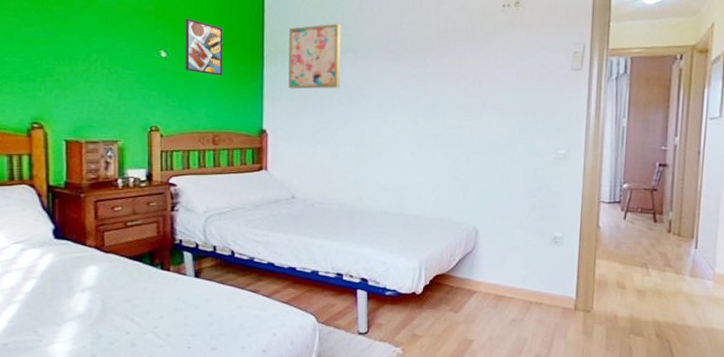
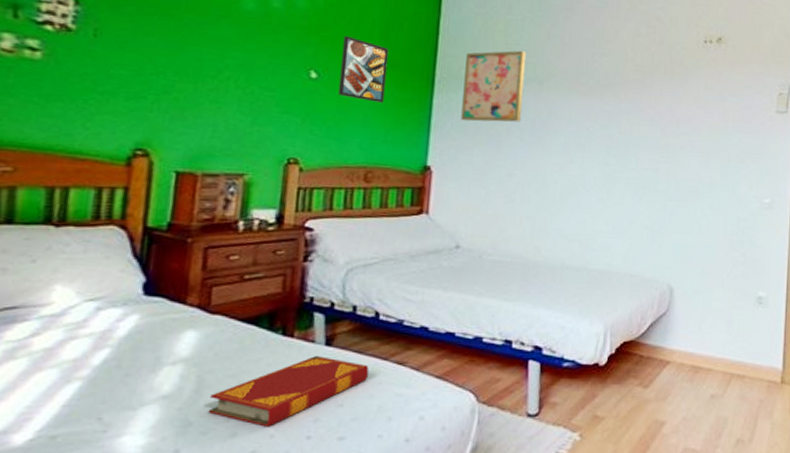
hardback book: none [112,286,230,339] -> present [208,356,369,427]

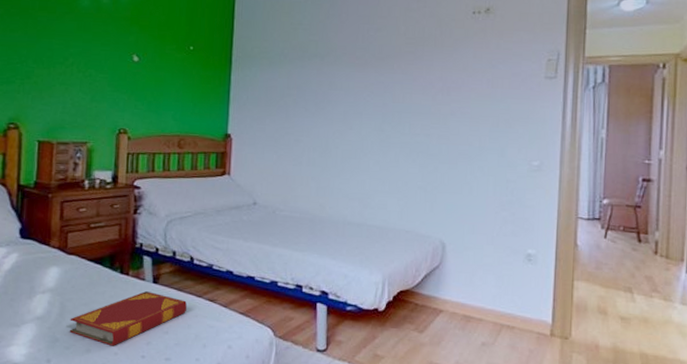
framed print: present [338,36,389,103] -> none [155,24,194,80]
wall art: present [461,50,527,122] -> none [254,29,309,95]

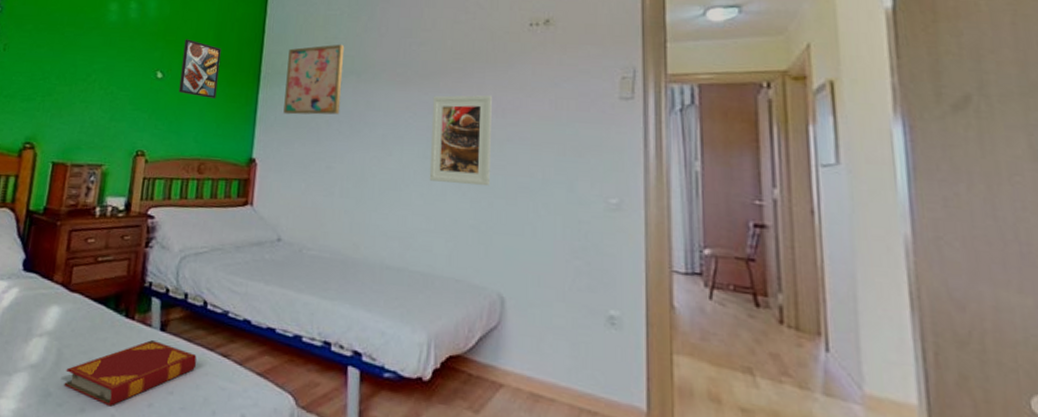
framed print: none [155,24,194,80] -> present [178,39,222,99]
wall art: none [254,29,309,95] -> present [283,44,345,115]
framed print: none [384,75,439,154] -> present [429,94,492,187]

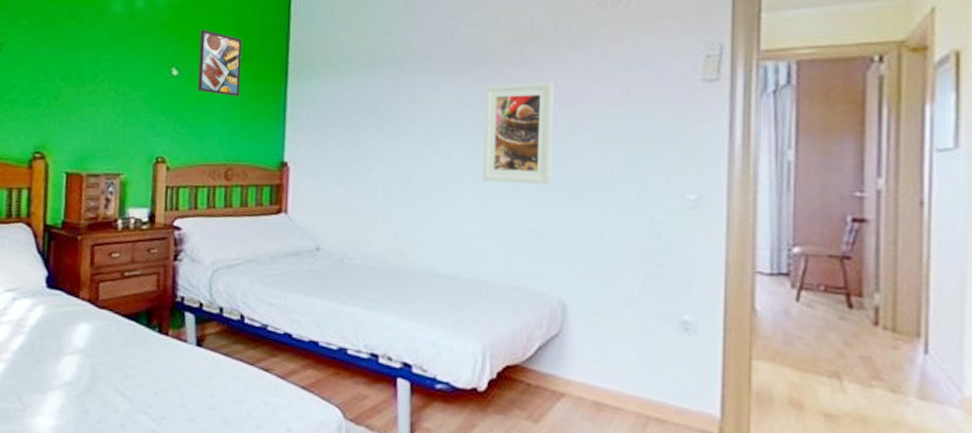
hardback book: present [64,340,197,407] -> none [101,356,236,422]
wall art: present [283,44,345,115] -> none [316,28,383,112]

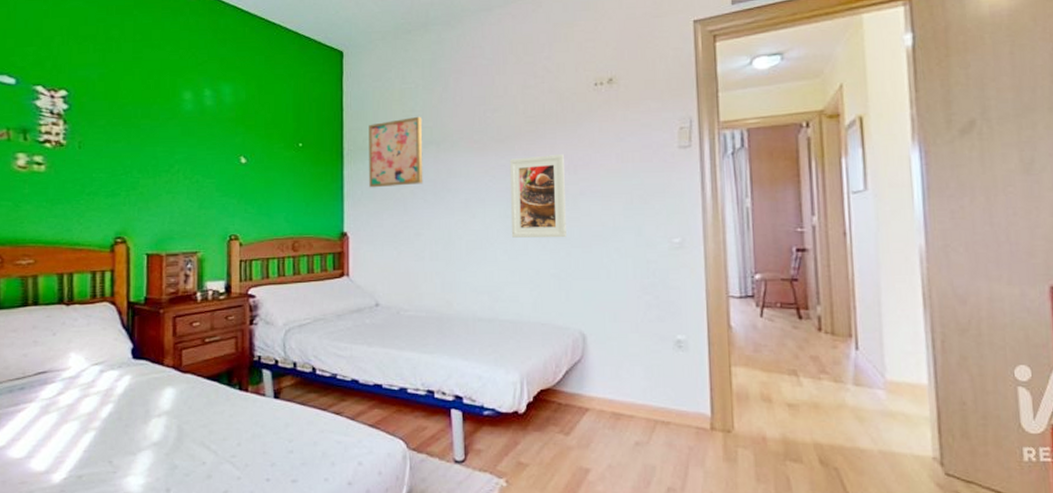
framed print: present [197,29,242,96] -> none [264,122,302,179]
wall art: none [316,28,383,112] -> present [369,116,423,188]

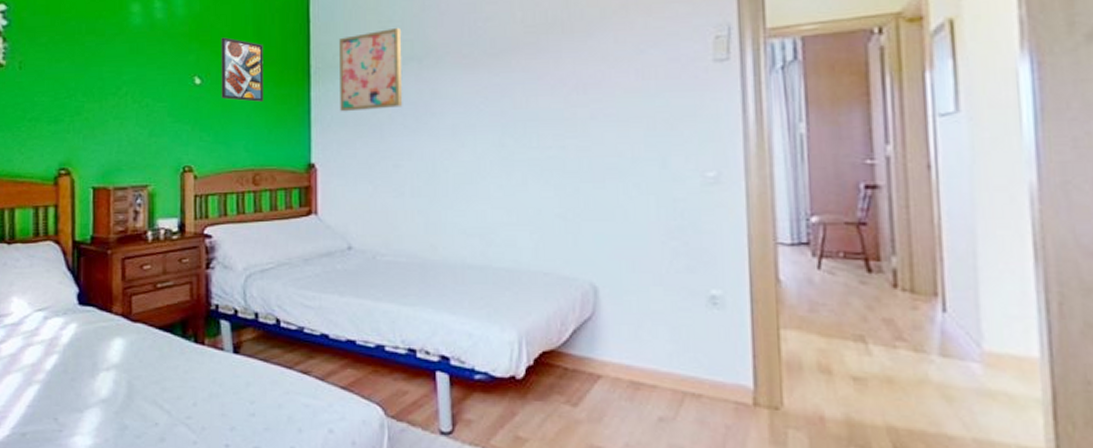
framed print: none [264,122,302,179] -> present [221,37,264,102]
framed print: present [509,153,566,238] -> none [505,69,574,171]

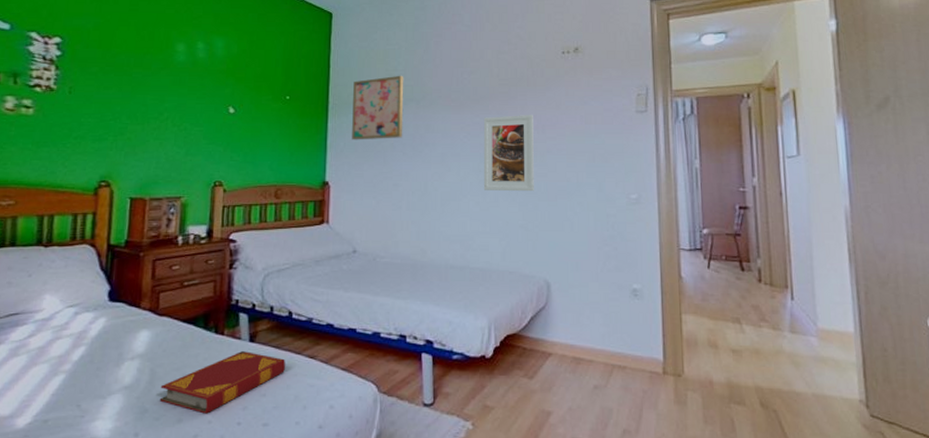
hardback book: none [139,364,275,434] -> present [159,351,285,414]
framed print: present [221,37,264,102] -> none [251,76,290,129]
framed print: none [505,69,574,171] -> present [483,114,534,192]

